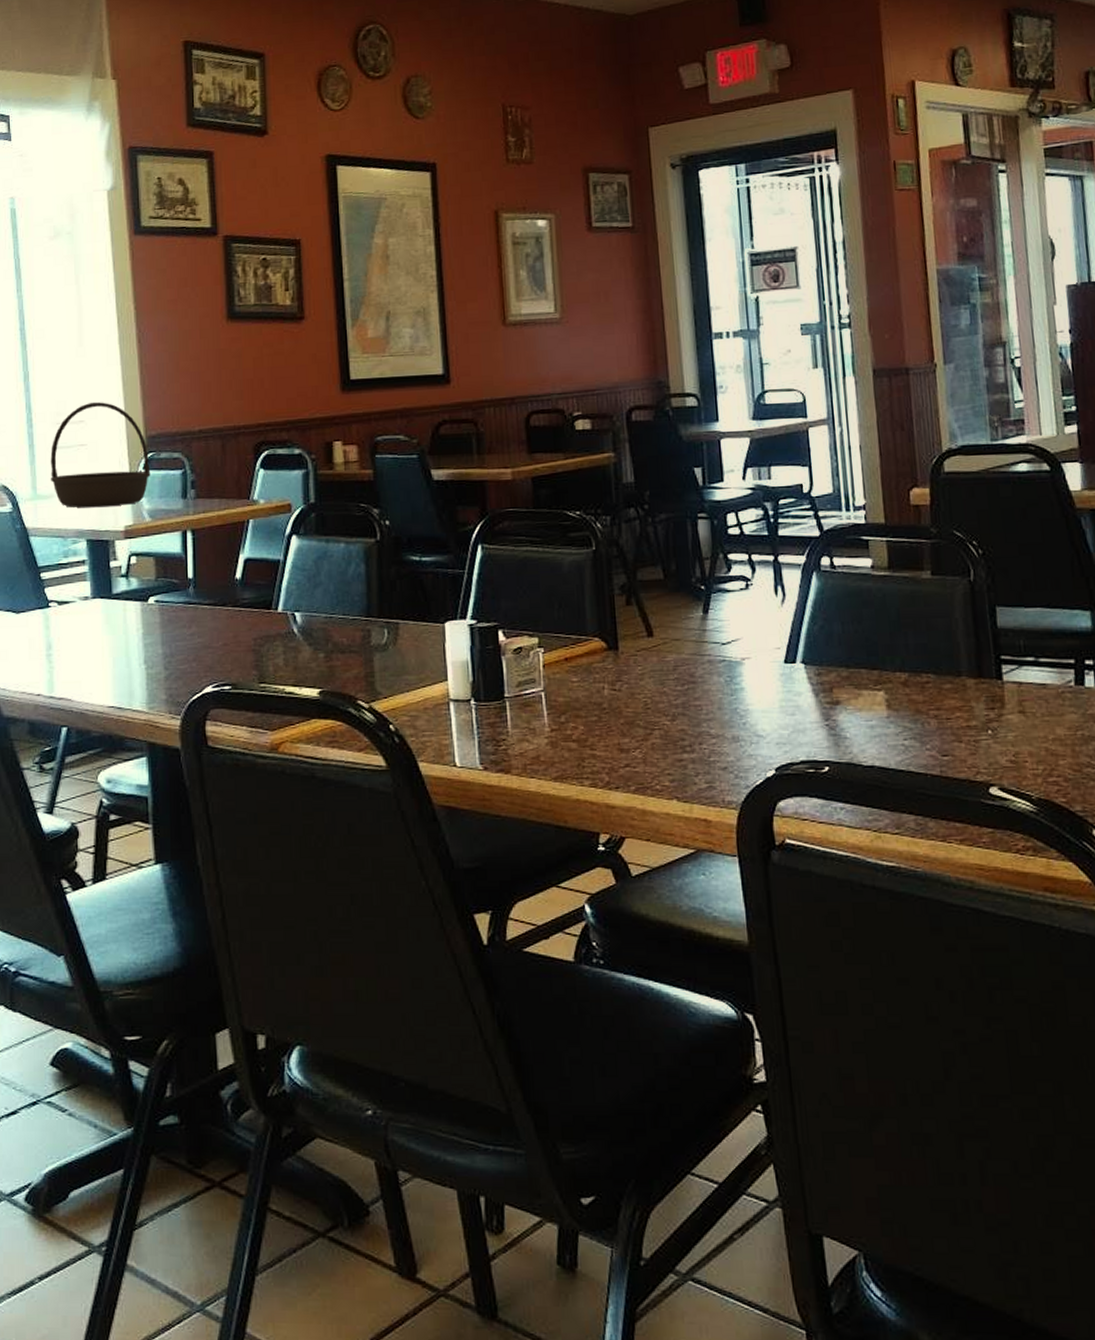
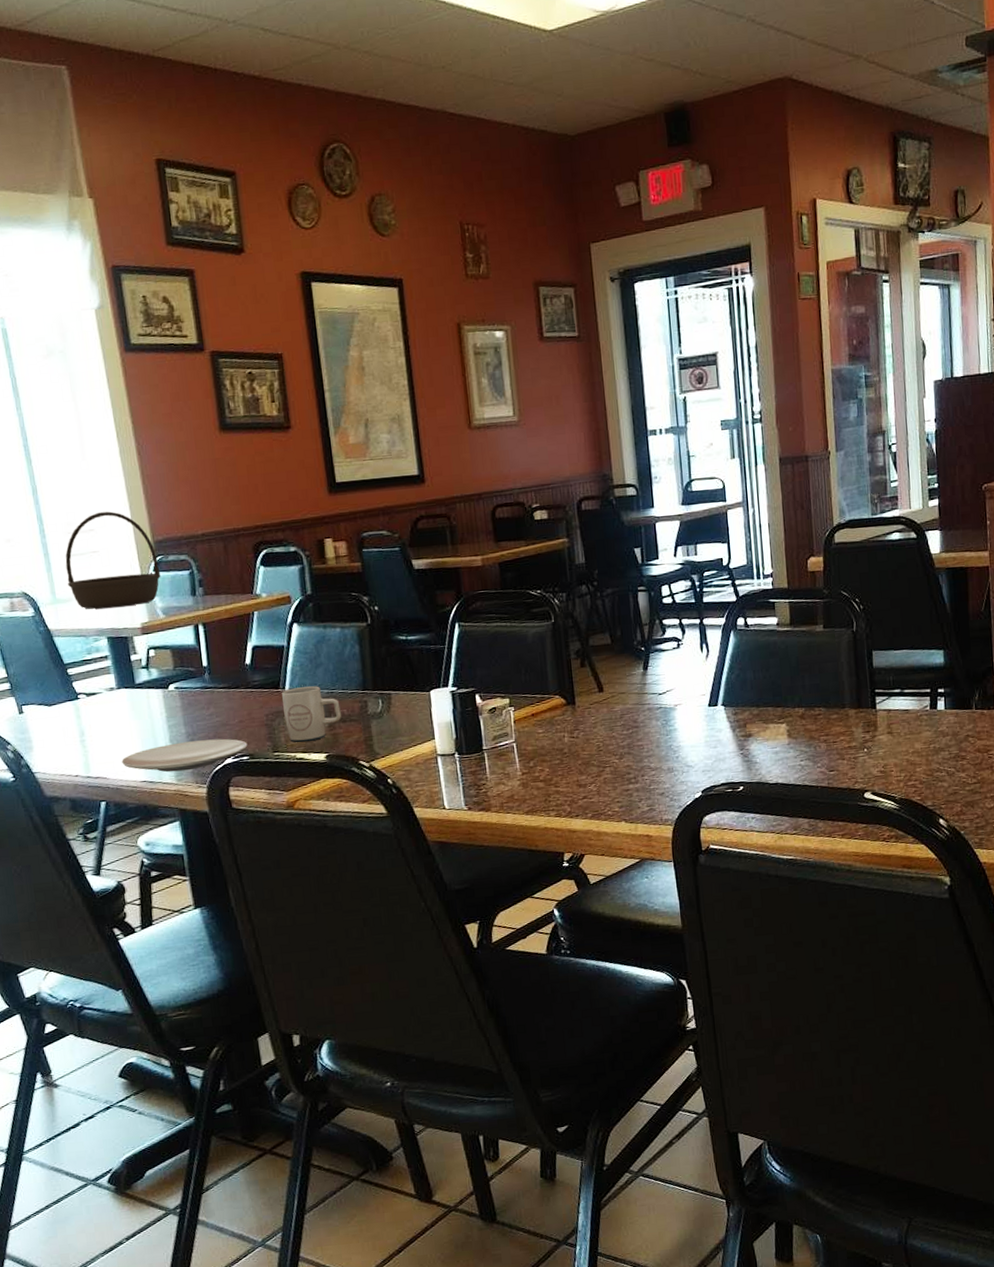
plate: none [89,663,231,698] -> present [122,738,248,772]
mug: none [273,608,340,674] -> present [282,686,341,743]

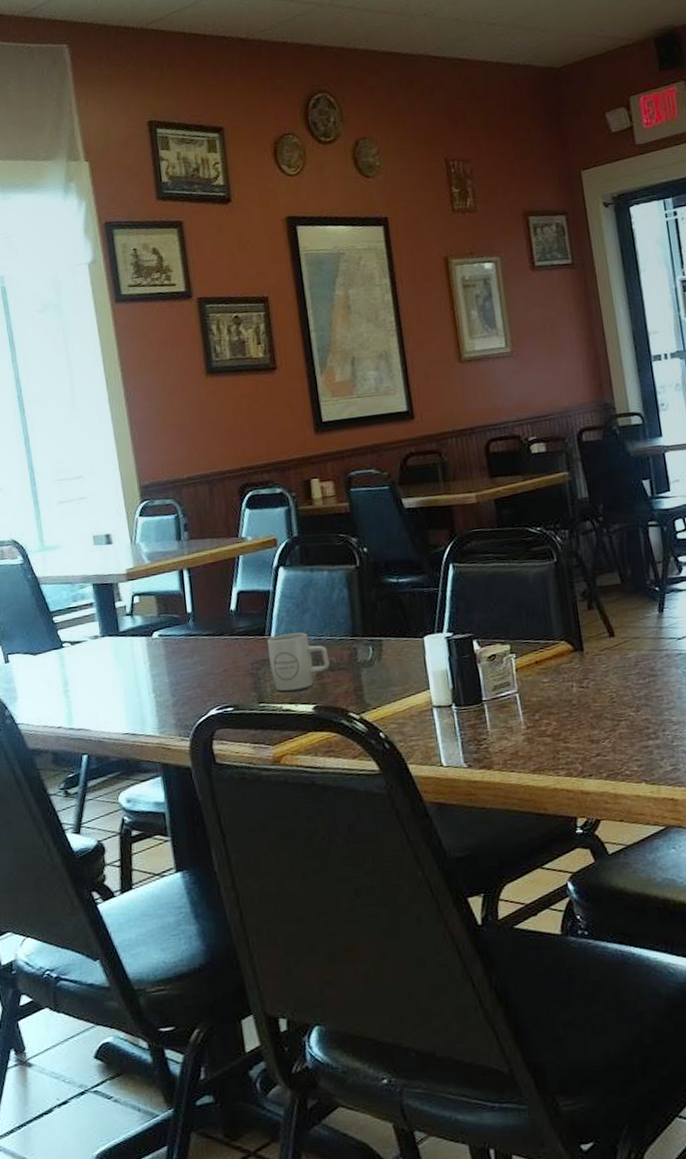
basket: present [65,511,161,609] -> none [54,458,147,556]
plate: present [122,738,248,772] -> none [104,688,233,724]

